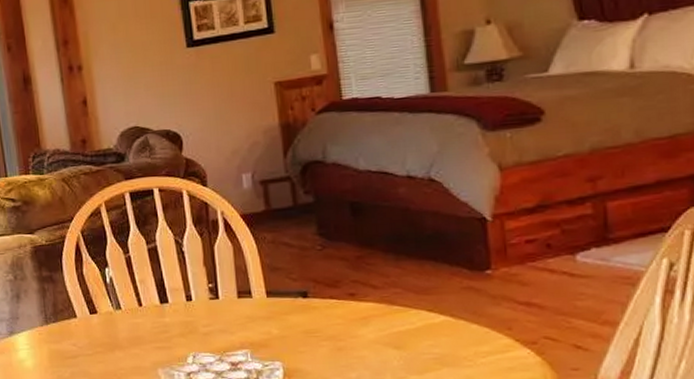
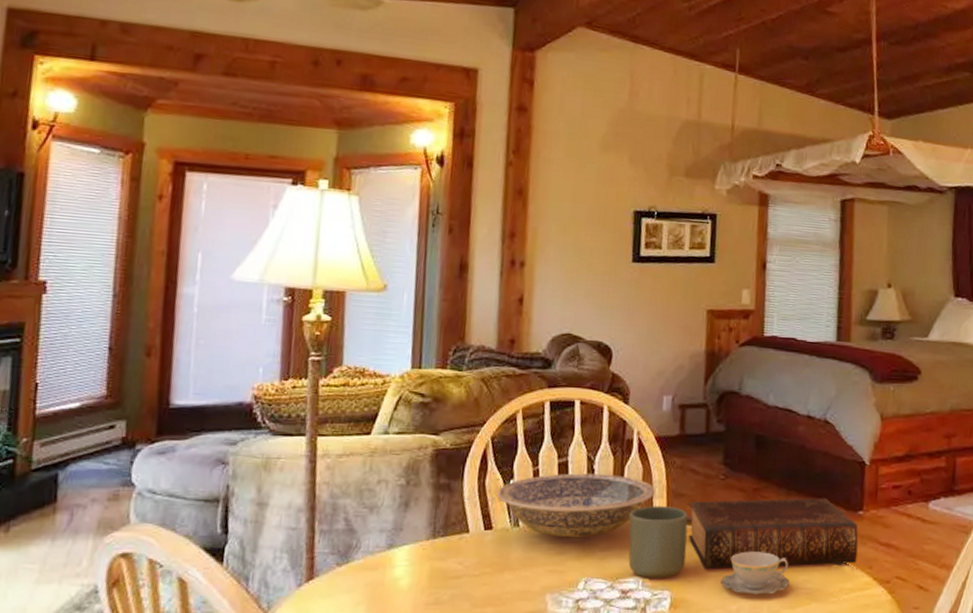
bowl: none [95,255,249,317] -> present [496,473,655,538]
mug: none [227,281,294,350] -> present [628,506,688,578]
book: none [288,260,491,340] -> present [688,498,859,570]
teacup: none [334,319,414,362] -> present [721,551,790,595]

